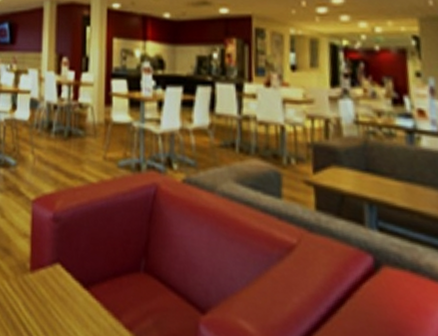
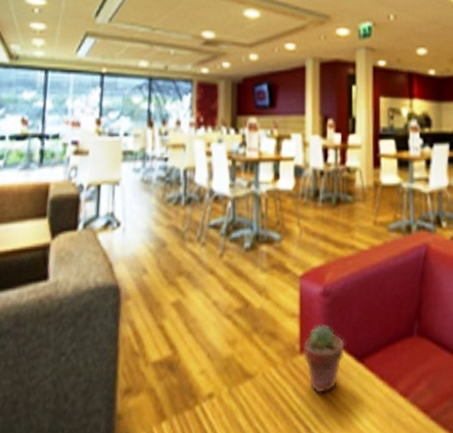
potted succulent: none [33,247,72,313] -> present [303,325,345,394]

